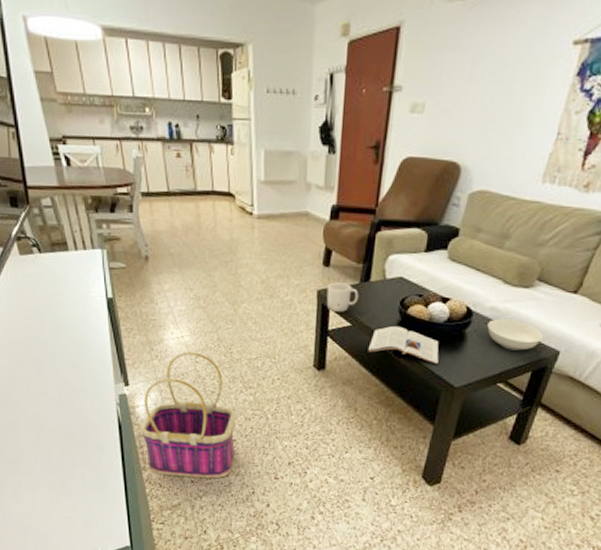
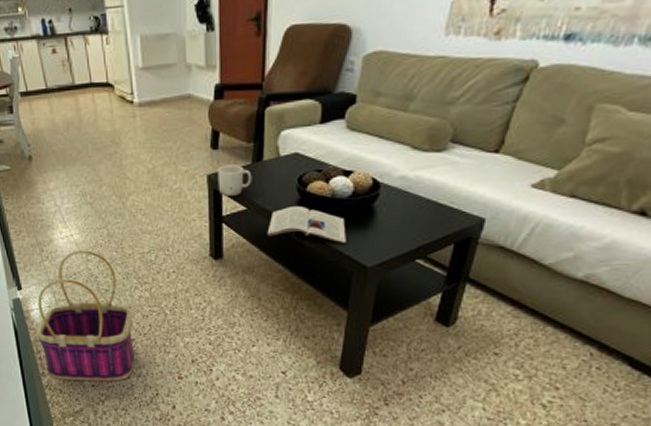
bowl: present [487,318,544,351] -> none [398,188,465,222]

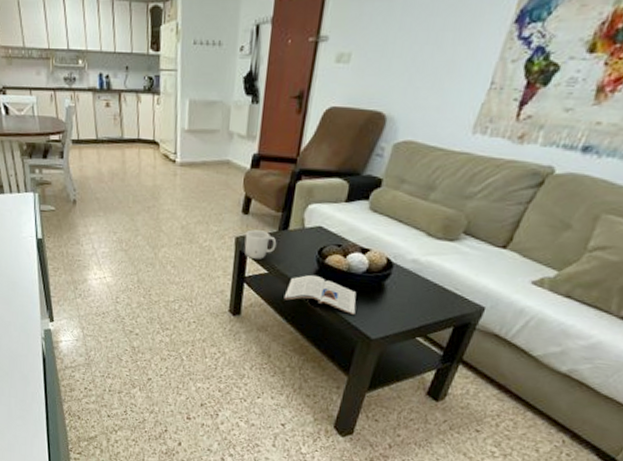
basket: present [36,250,135,381] -> none [62,292,152,415]

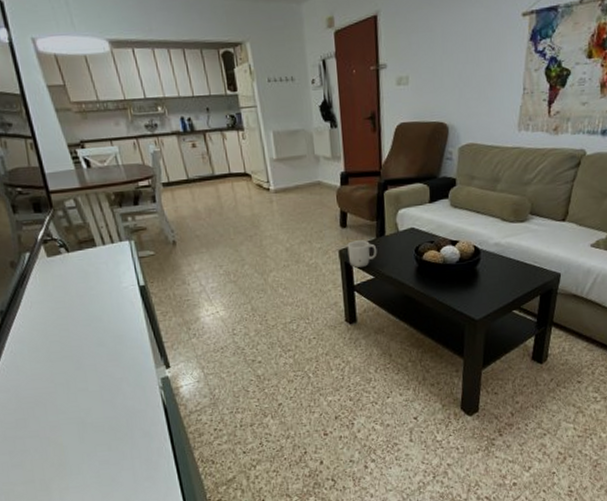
magazine: present [283,274,357,315] -> none [393,272,458,302]

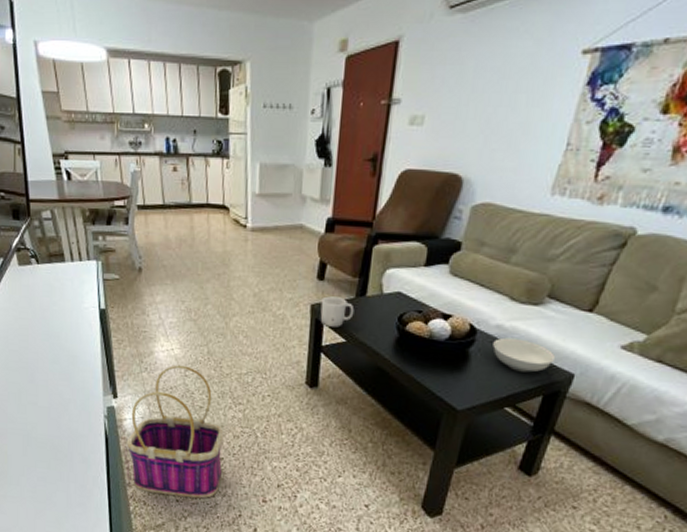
basket: none [186,325,283,451] -> present [126,365,224,499]
bowl: none [495,251,545,279] -> present [492,337,556,373]

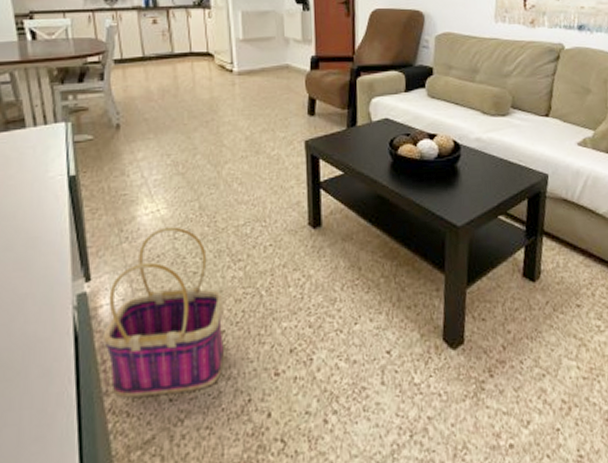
mug: present [320,296,355,327] -> none [314,130,348,161]
bowl: present [492,337,556,373] -> none [476,148,530,179]

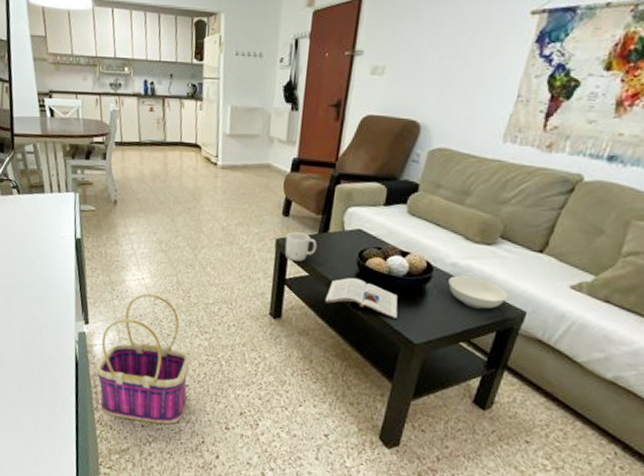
mug: none [314,130,348,161] -> present [284,231,318,262]
magazine: none [364,168,437,204] -> present [325,277,398,319]
bowl: none [476,148,530,179] -> present [448,275,509,310]

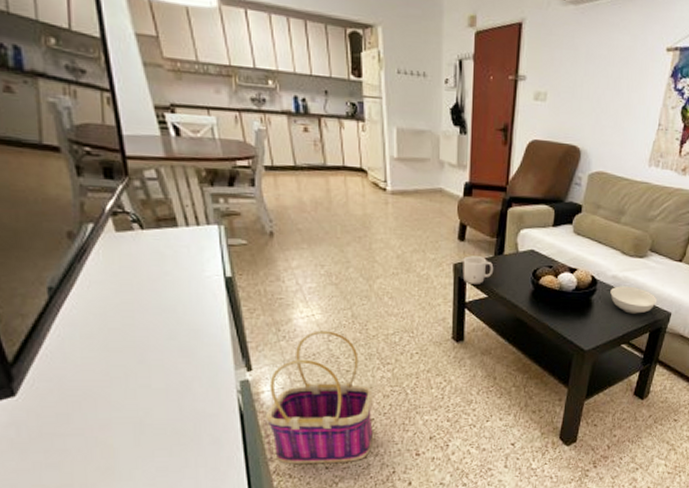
magazine: present [325,277,398,319] -> none [504,295,570,330]

